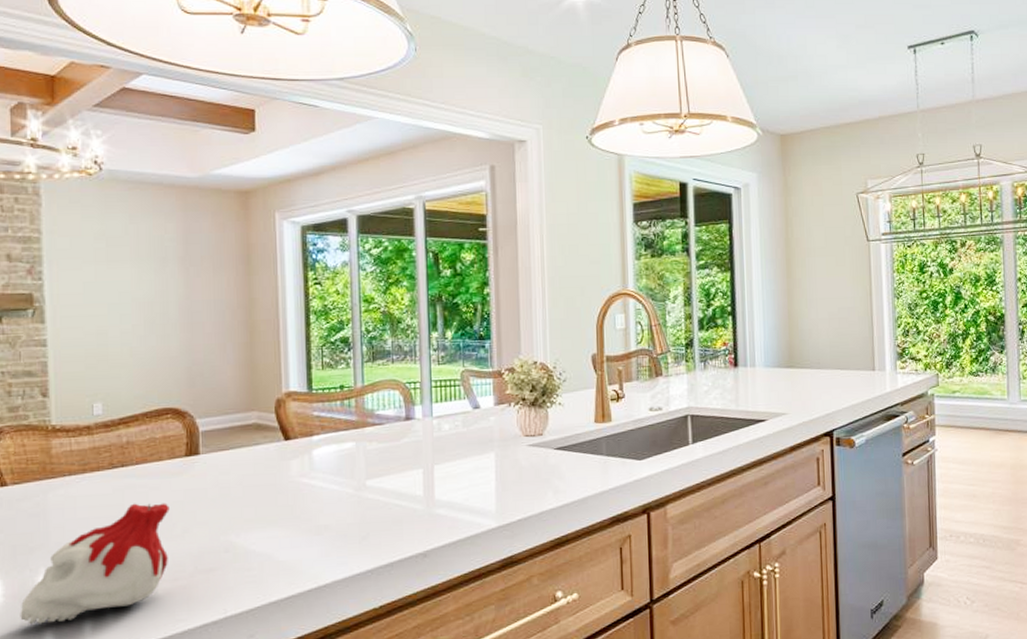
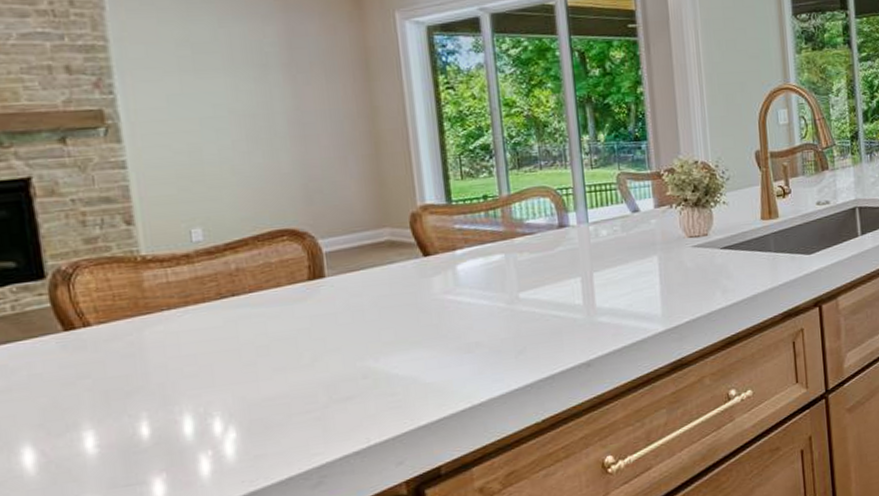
candle: present [20,503,170,625] -> none [120,331,297,475]

